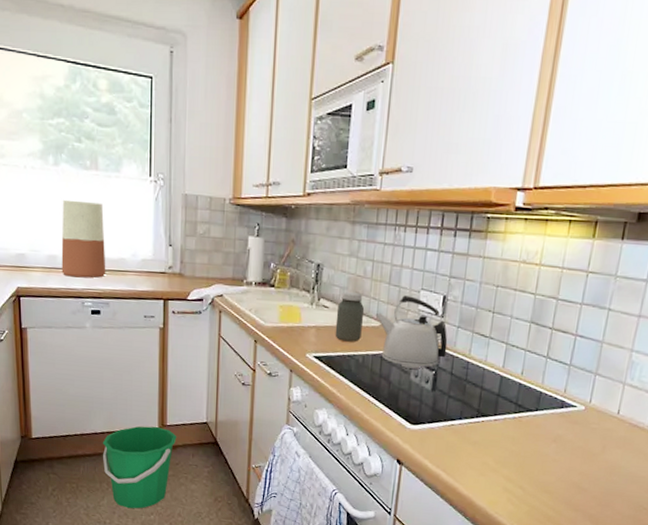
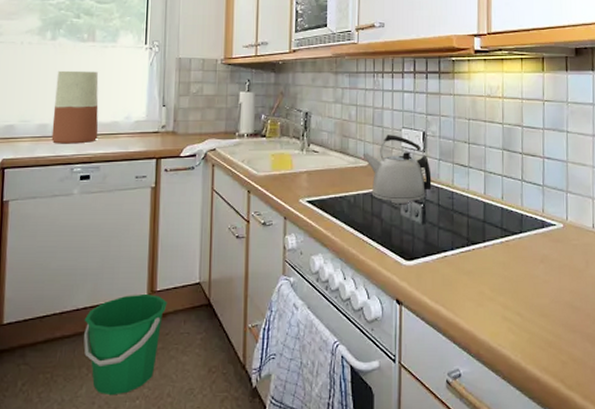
jar: present [335,292,365,343] -> none [326,136,352,184]

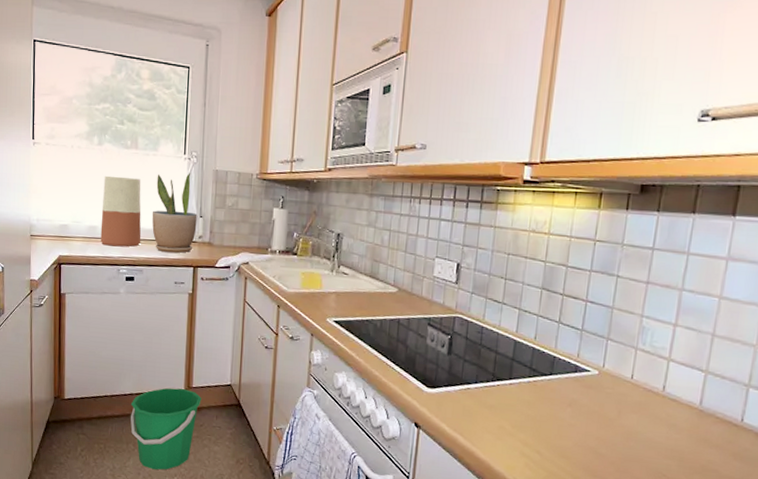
potted plant: none [110,63,160,145] -> present [152,173,197,253]
kettle: present [362,135,432,204] -> none [392,263,462,334]

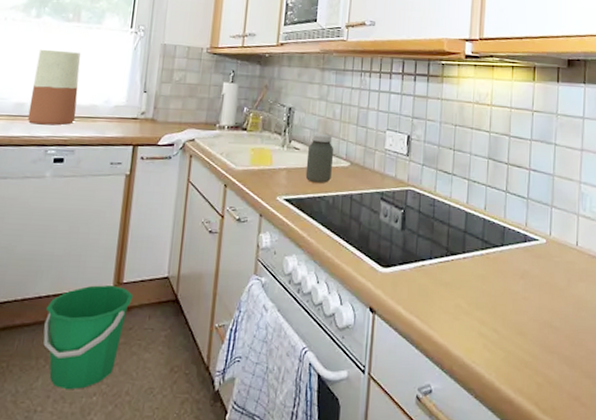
potted plant: present [152,173,197,253] -> none [89,47,141,131]
jar: none [354,260,382,308] -> present [305,134,334,183]

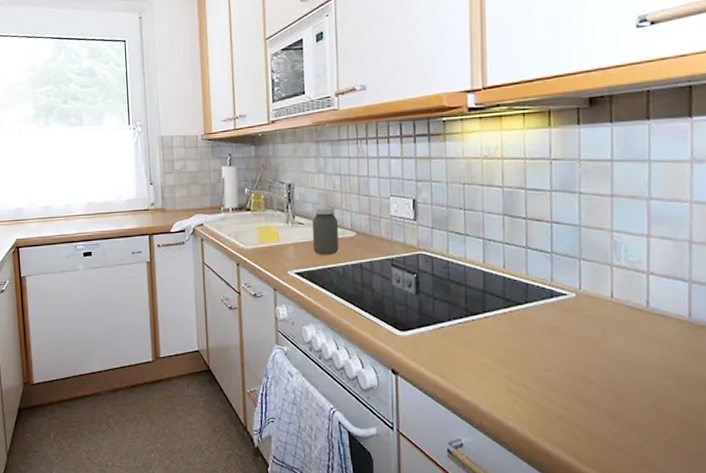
vase: present [27,49,81,125] -> none [53,154,95,224]
bucket: present [43,284,133,390] -> none [100,359,171,448]

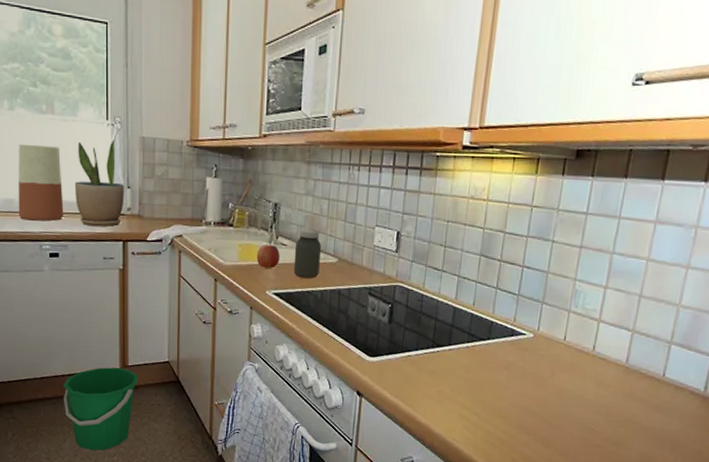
vase: none [53,154,95,224] -> present [18,143,64,221]
bucket: none [100,359,171,448] -> present [63,367,139,451]
potted plant: none [103,142,148,223] -> present [74,140,125,227]
fruit: none [275,225,298,248] -> present [256,245,280,268]

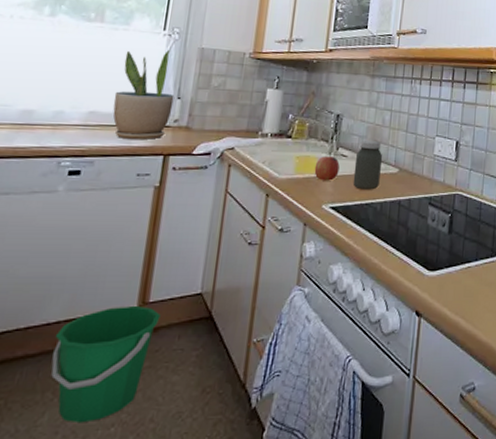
vase: present [18,143,64,221] -> none [36,51,104,135]

